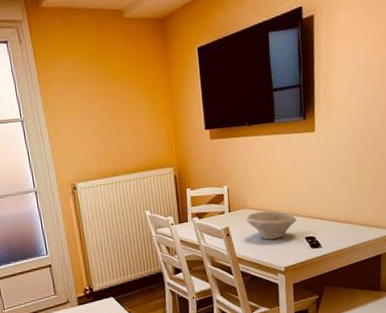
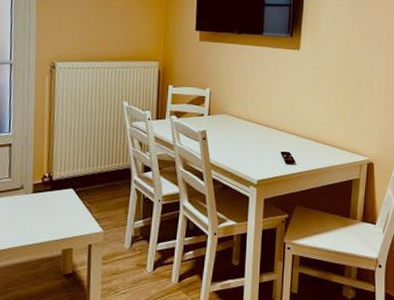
bowl: present [246,211,297,240] -> none [224,119,274,150]

